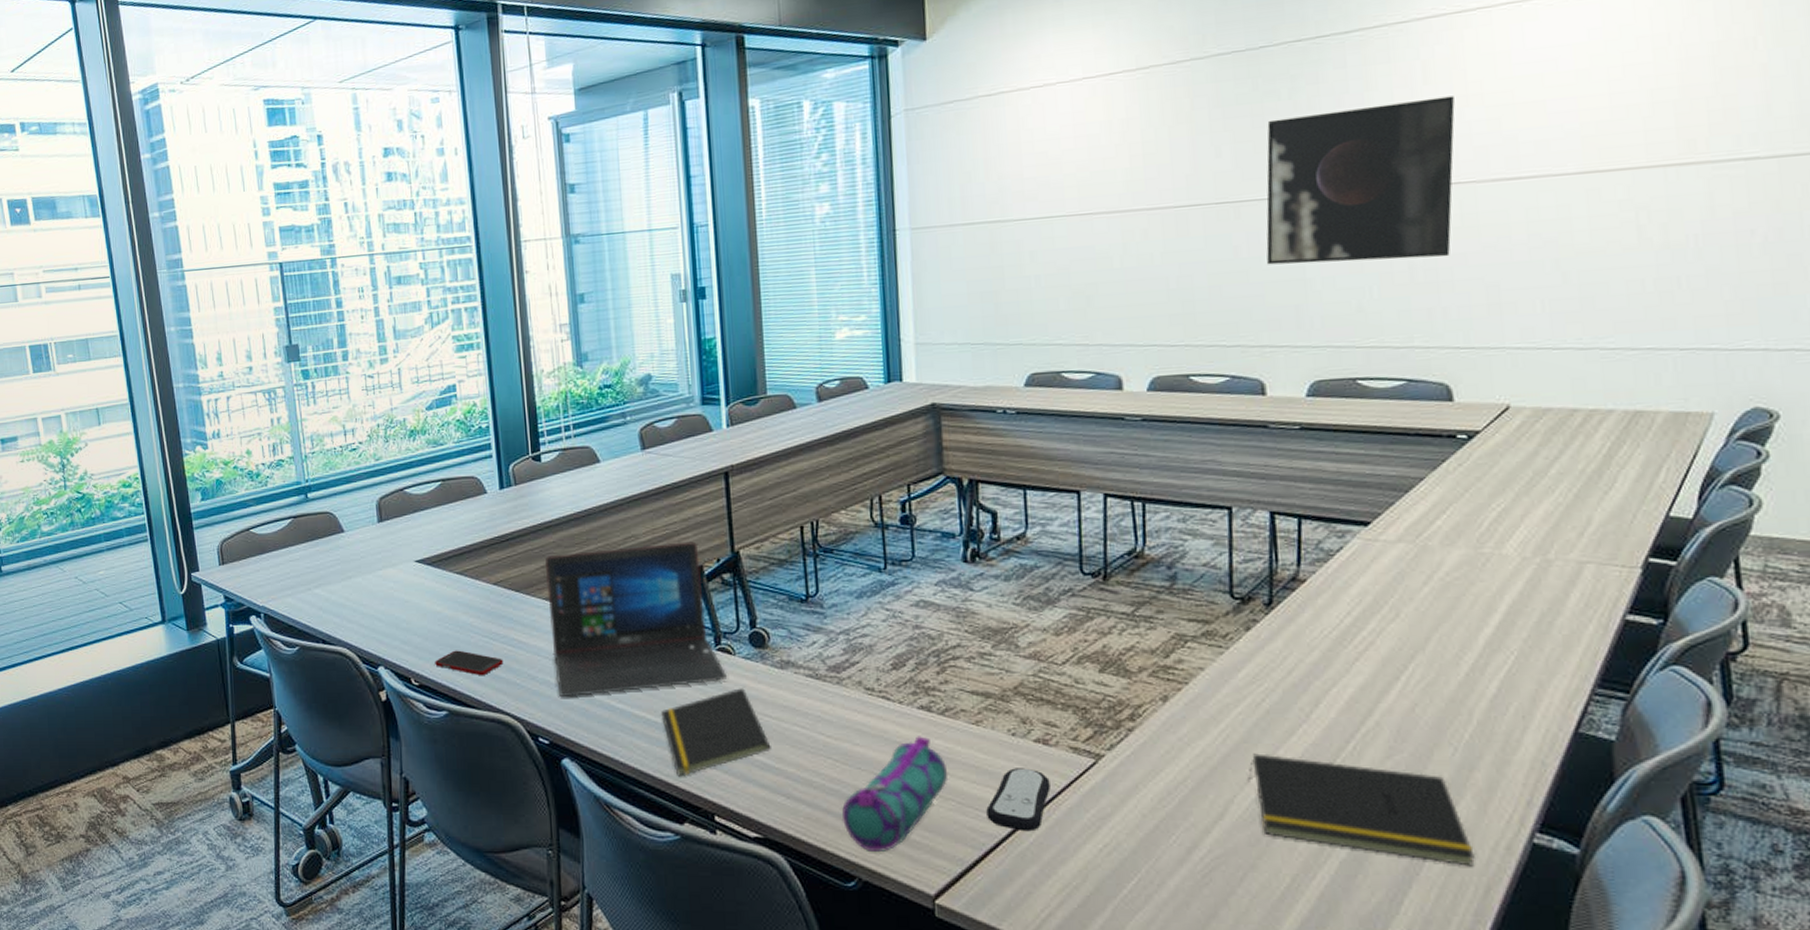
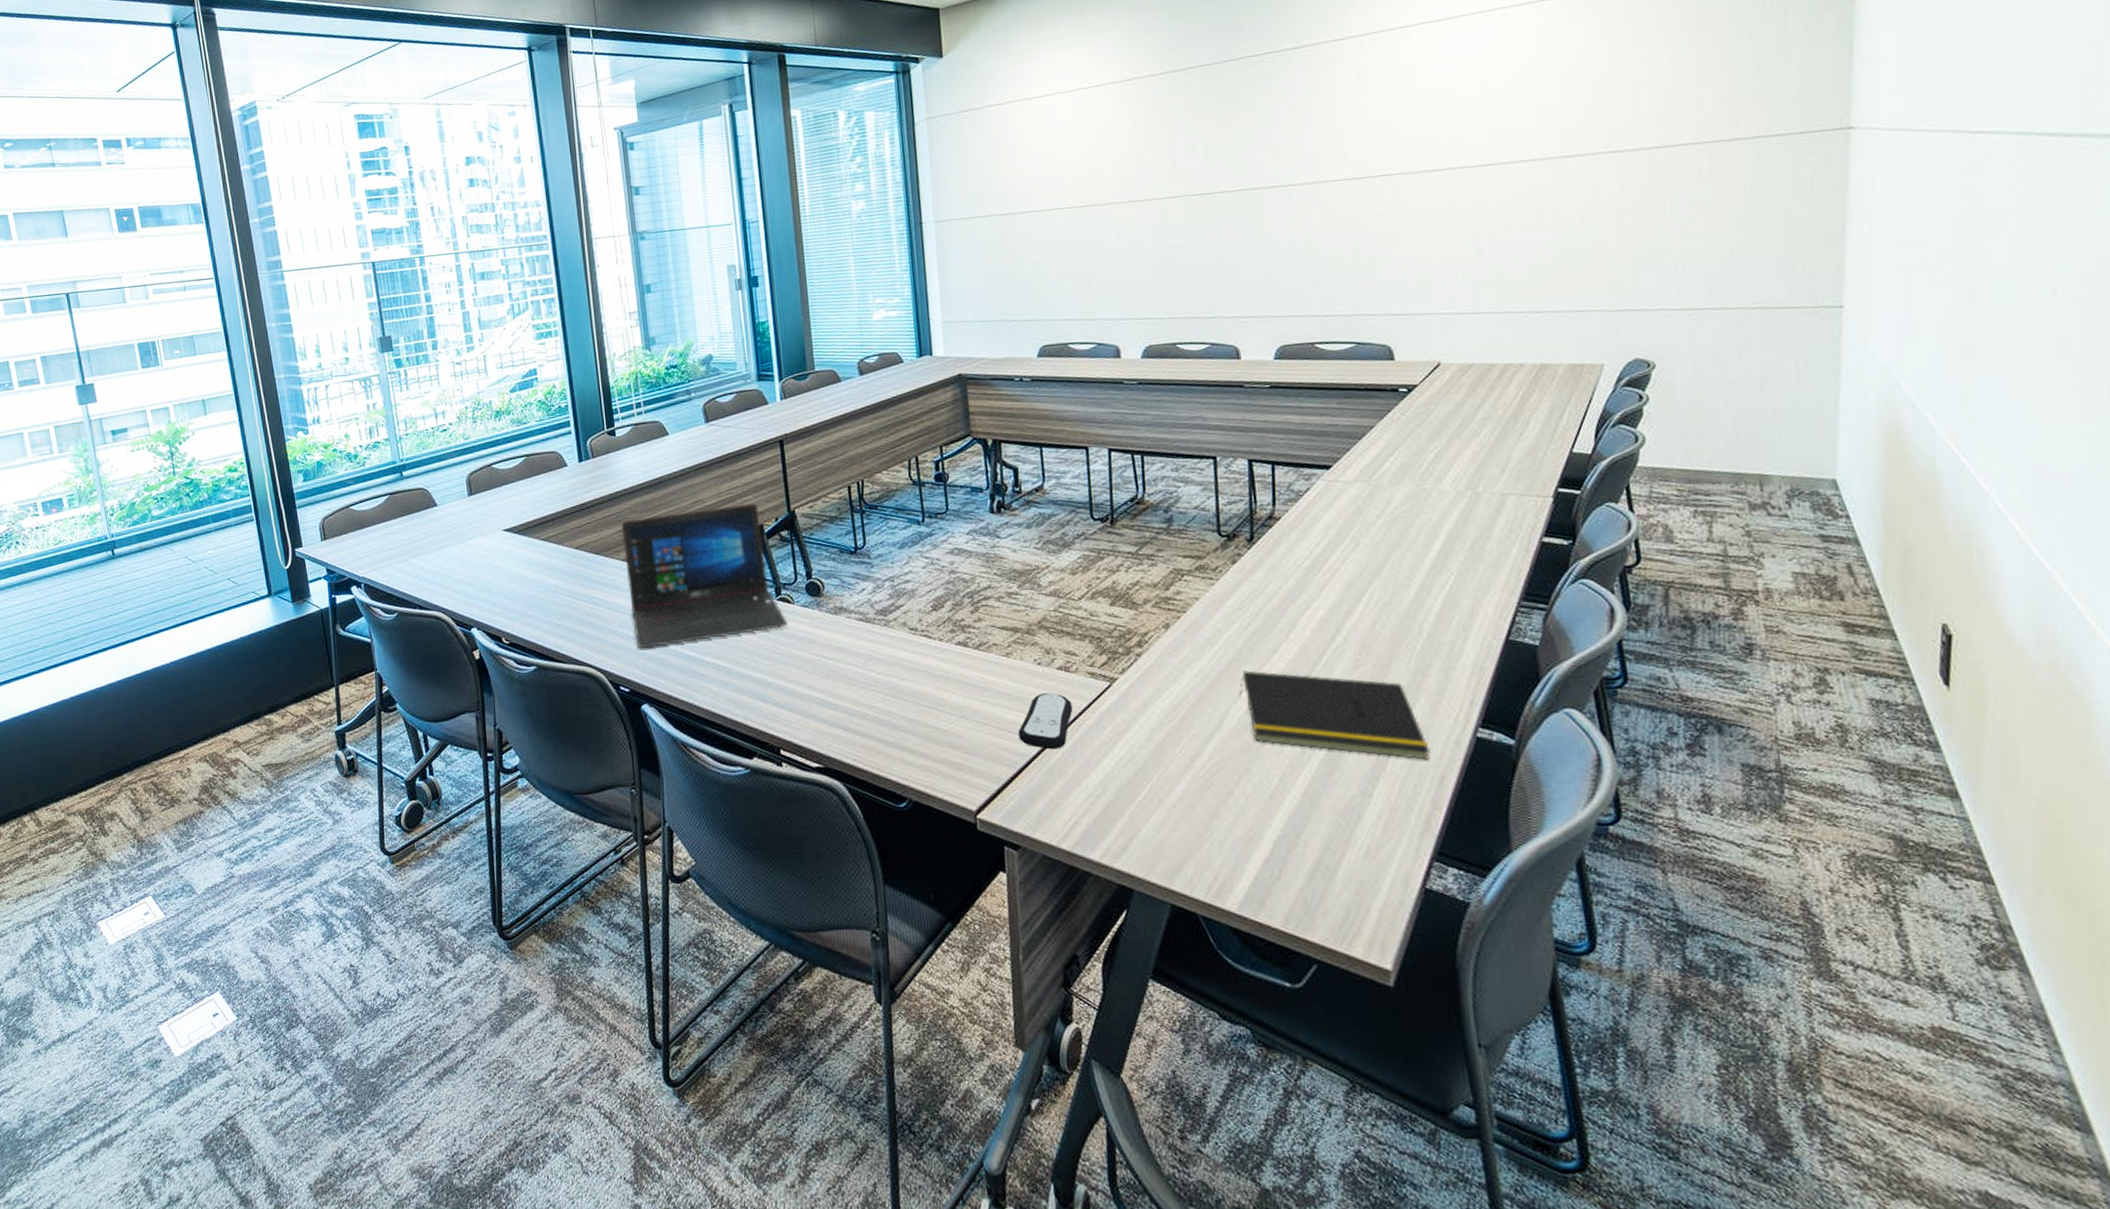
cell phone: present [435,650,504,676] -> none [523,610,586,633]
notepad: present [661,688,771,777] -> none [730,633,829,716]
pencil case: present [841,736,949,853] -> none [892,669,985,776]
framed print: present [1266,96,1455,265] -> none [1232,101,1387,247]

